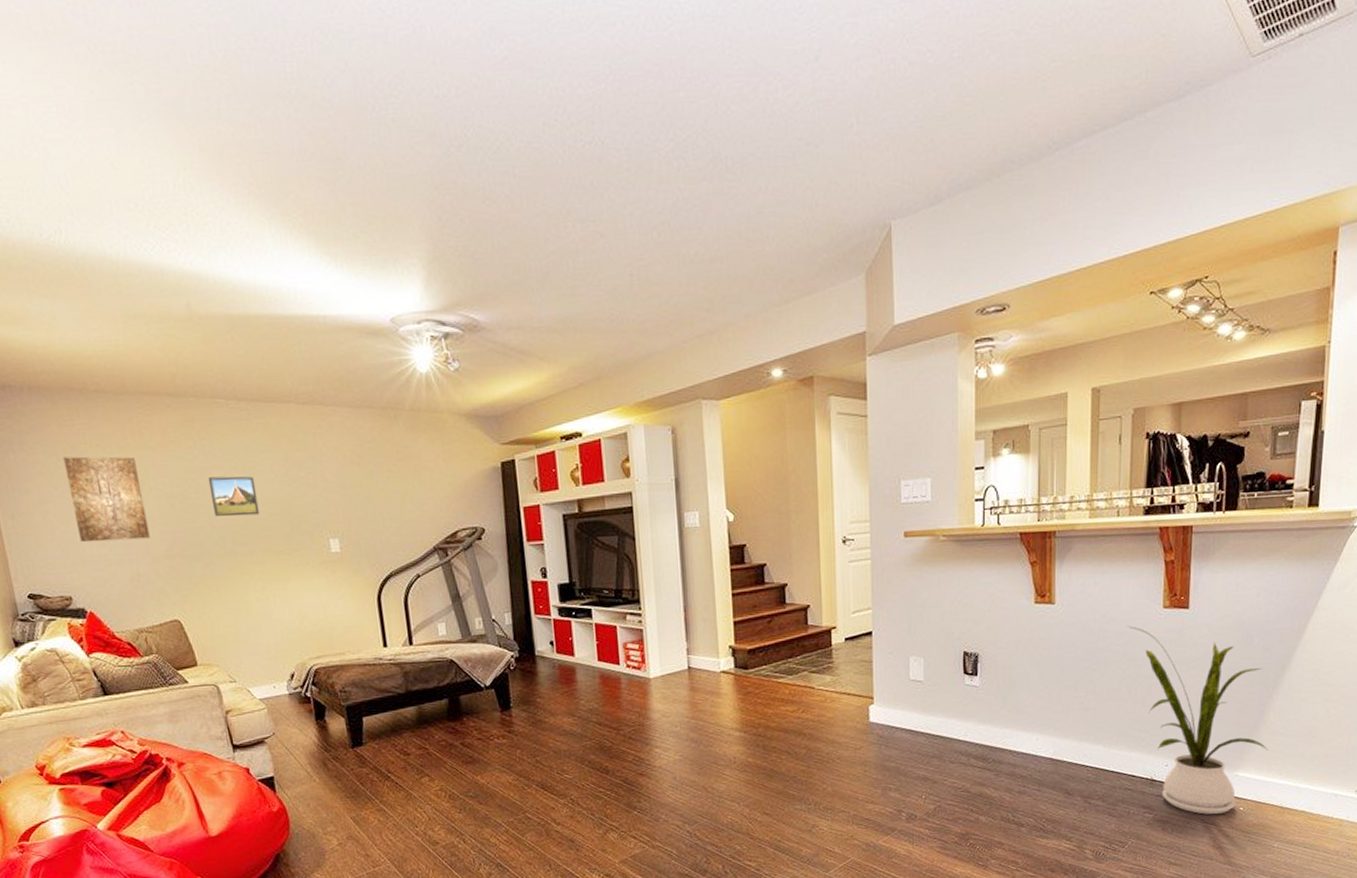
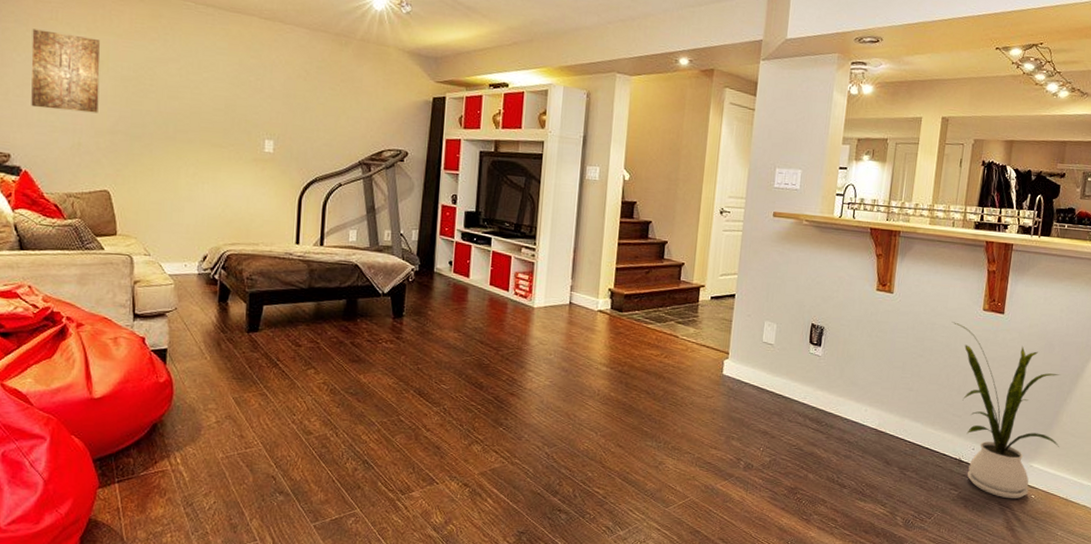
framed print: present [207,476,260,517] -> none [163,68,207,108]

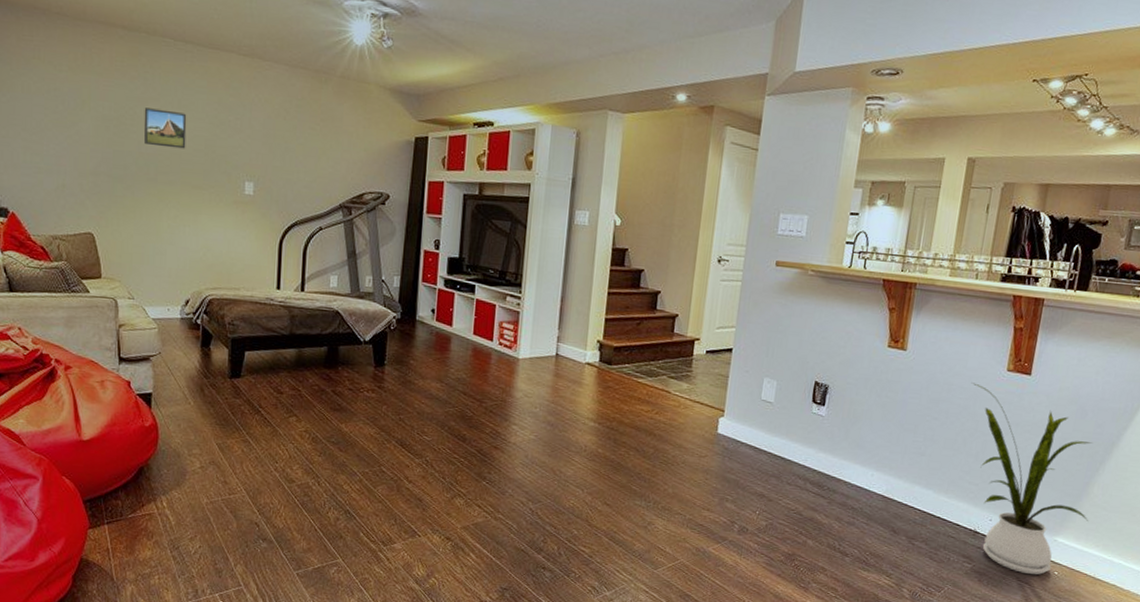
wall art: present [31,29,100,114] -> none [15,68,82,155]
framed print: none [163,68,207,108] -> present [143,107,187,149]

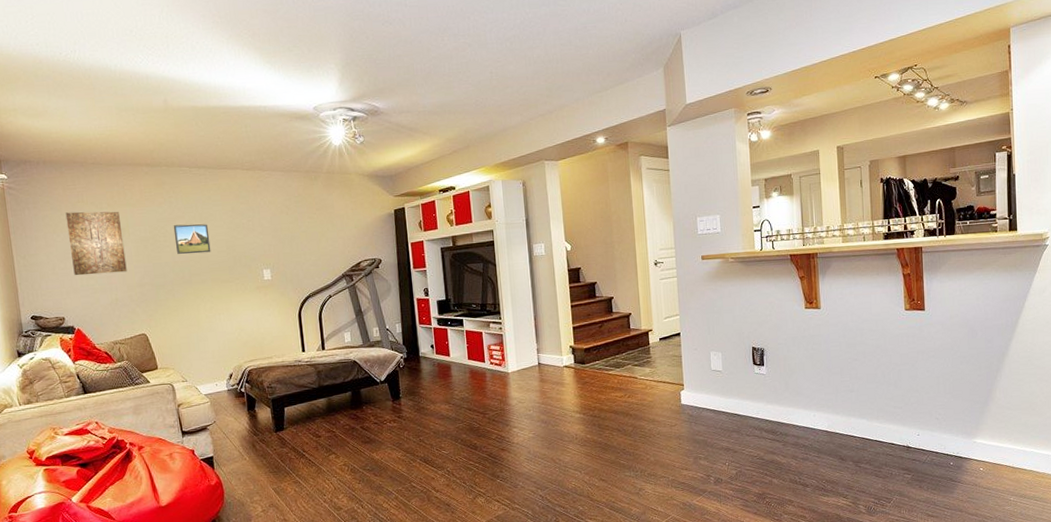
wall art: none [15,68,82,155] -> present [65,211,127,276]
house plant: present [971,382,1092,575] -> none [878,325,998,475]

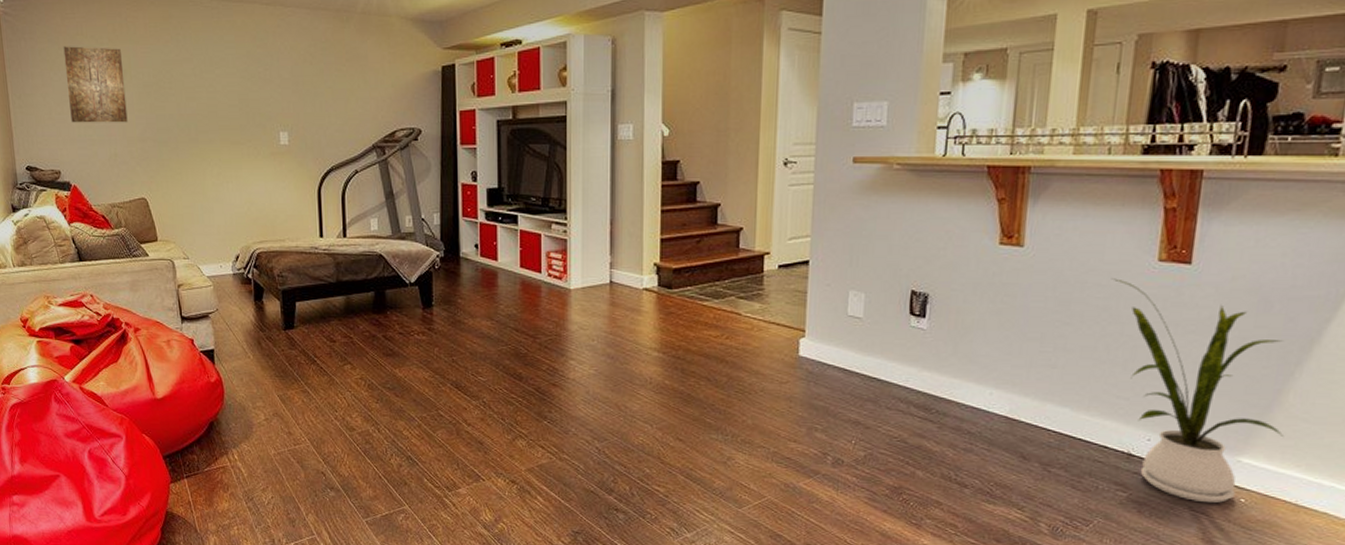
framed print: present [173,224,211,255] -> none [179,69,221,107]
house plant: none [878,325,998,475] -> present [1111,278,1285,504]

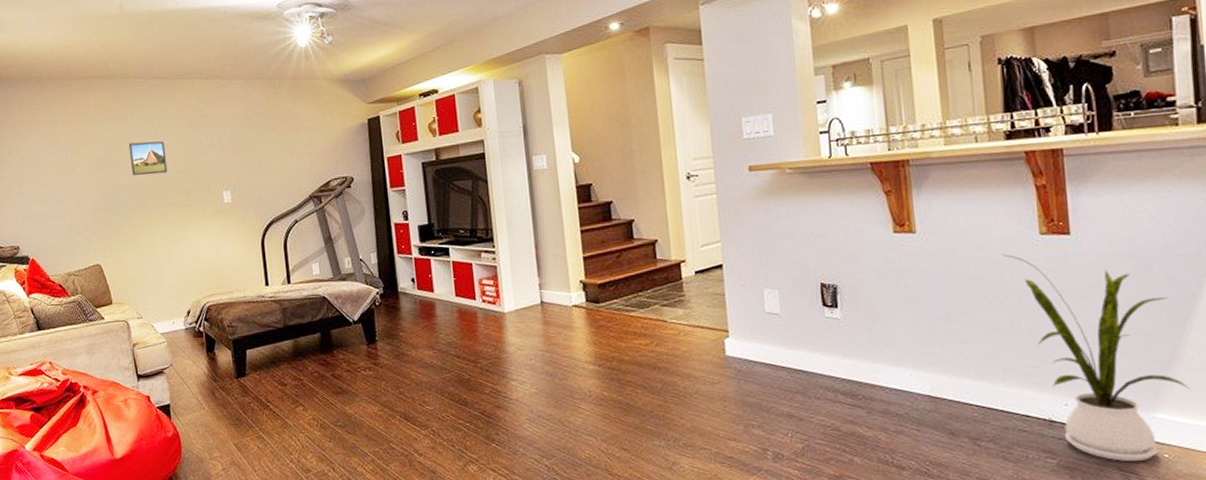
wall art: present [63,46,128,123] -> none [20,129,82,201]
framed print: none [179,69,221,107] -> present [128,141,168,176]

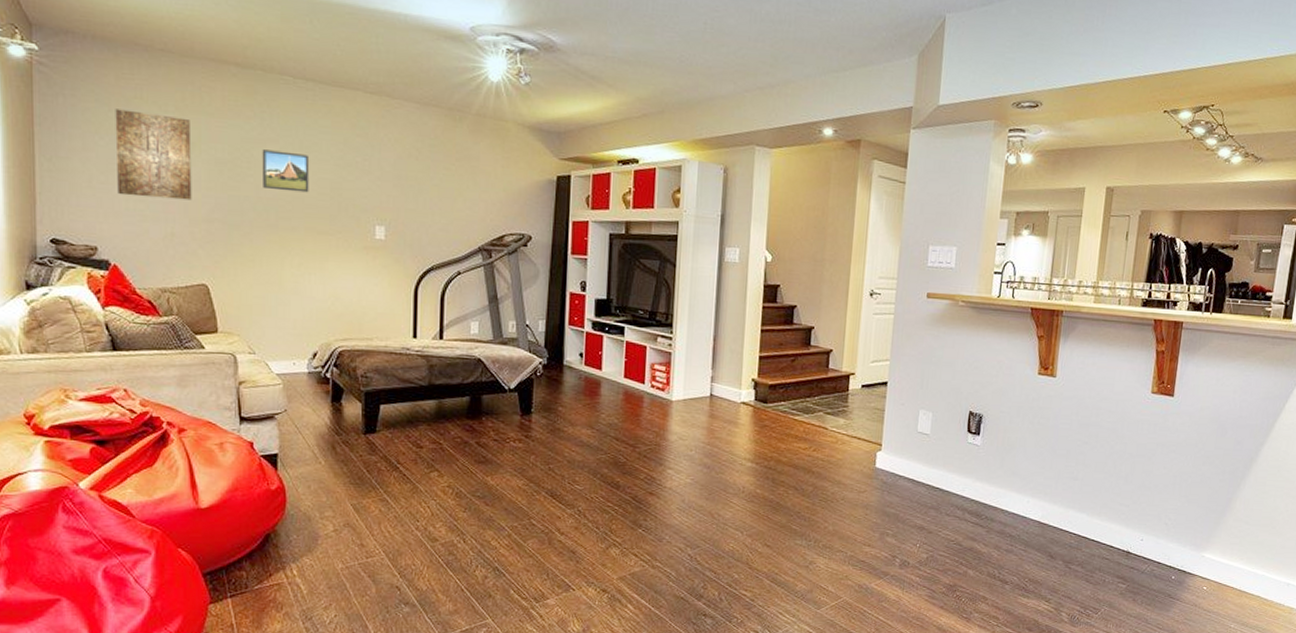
wall art: none [20,129,82,201] -> present [115,109,192,201]
house plant: present [1000,254,1191,462] -> none [1118,406,1233,591]

